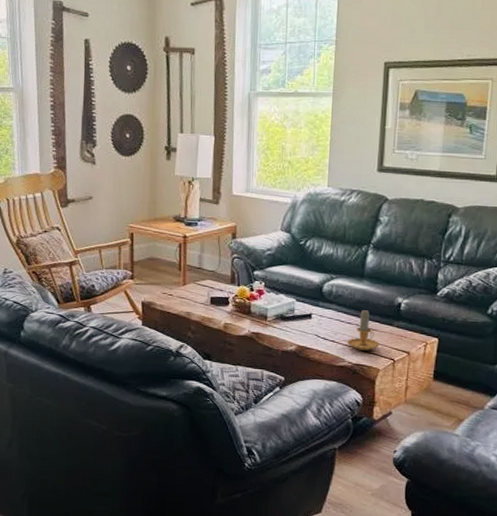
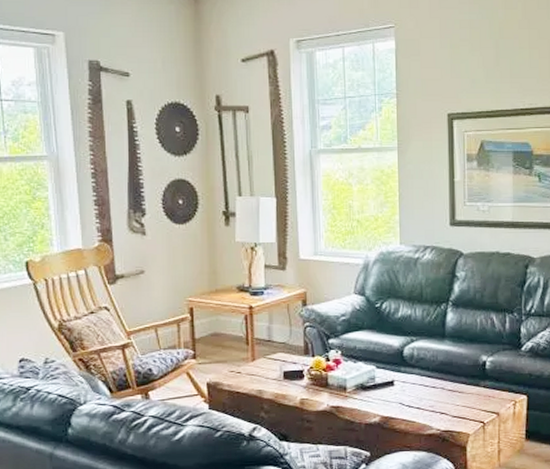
candle: present [347,309,380,351] -> none [434,371,468,415]

